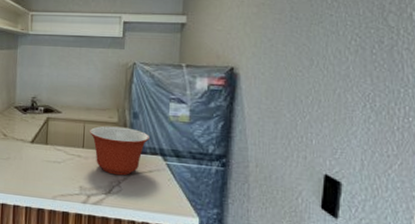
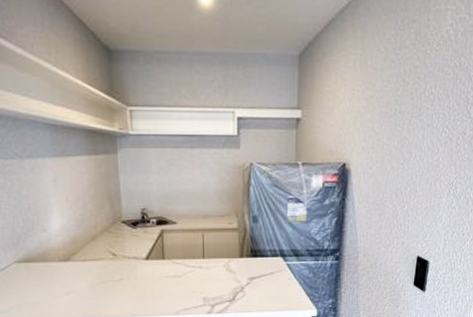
mixing bowl: present [90,126,149,176] -> none [209,232,269,281]

